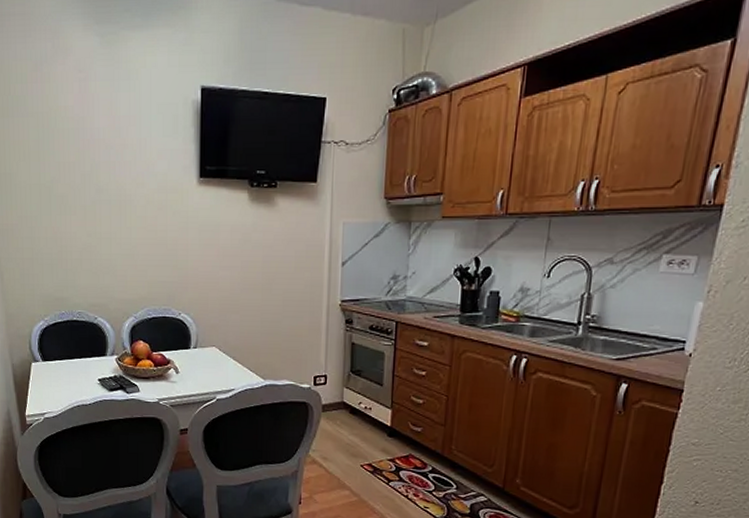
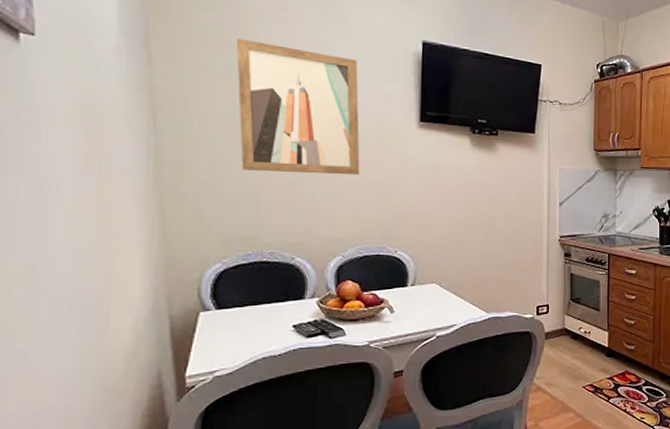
wall art: none [42,107,147,238] -> present [236,38,360,176]

